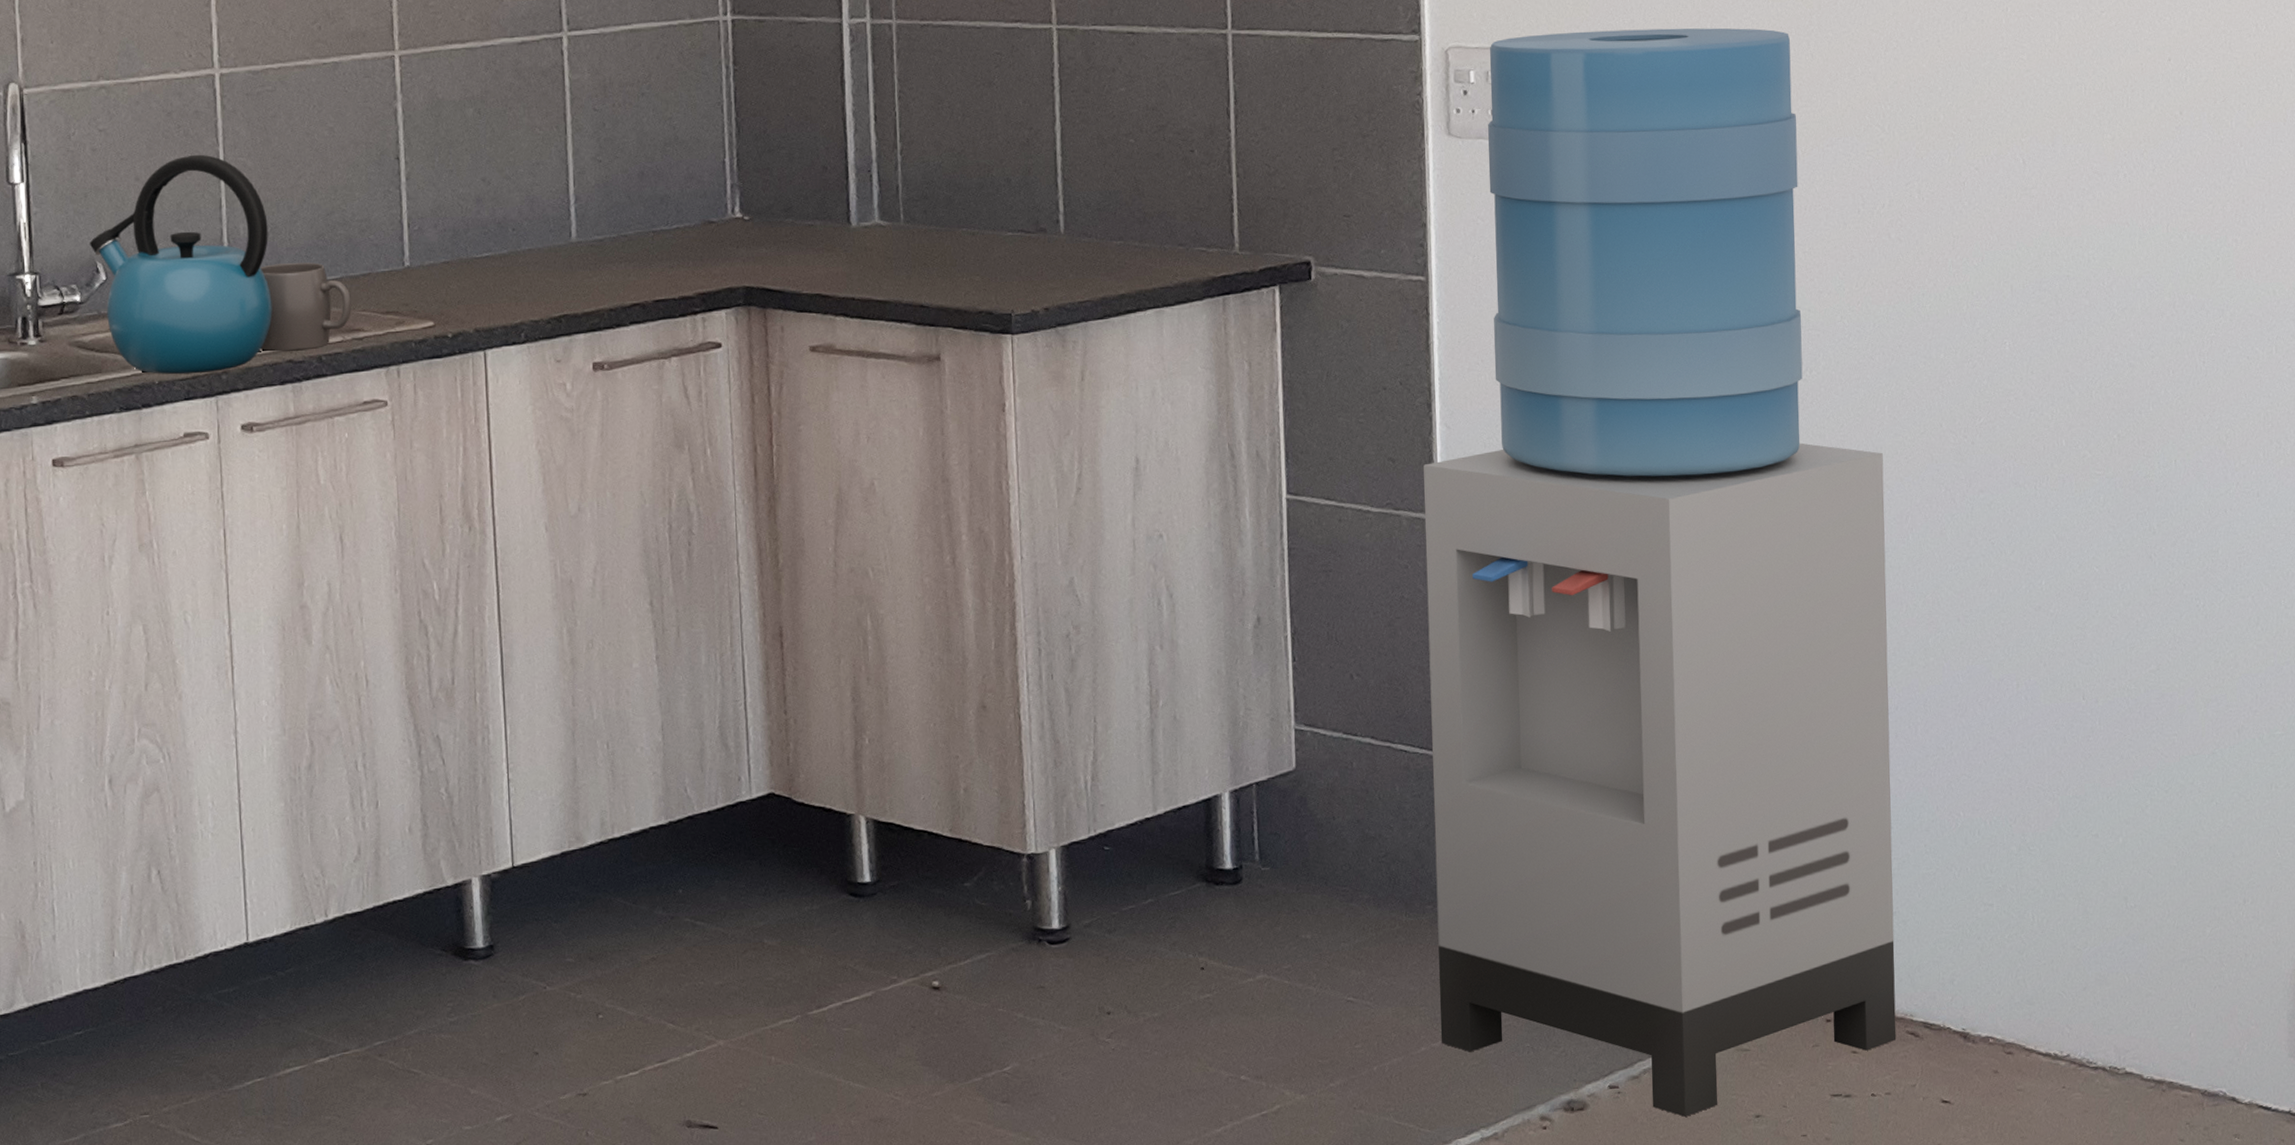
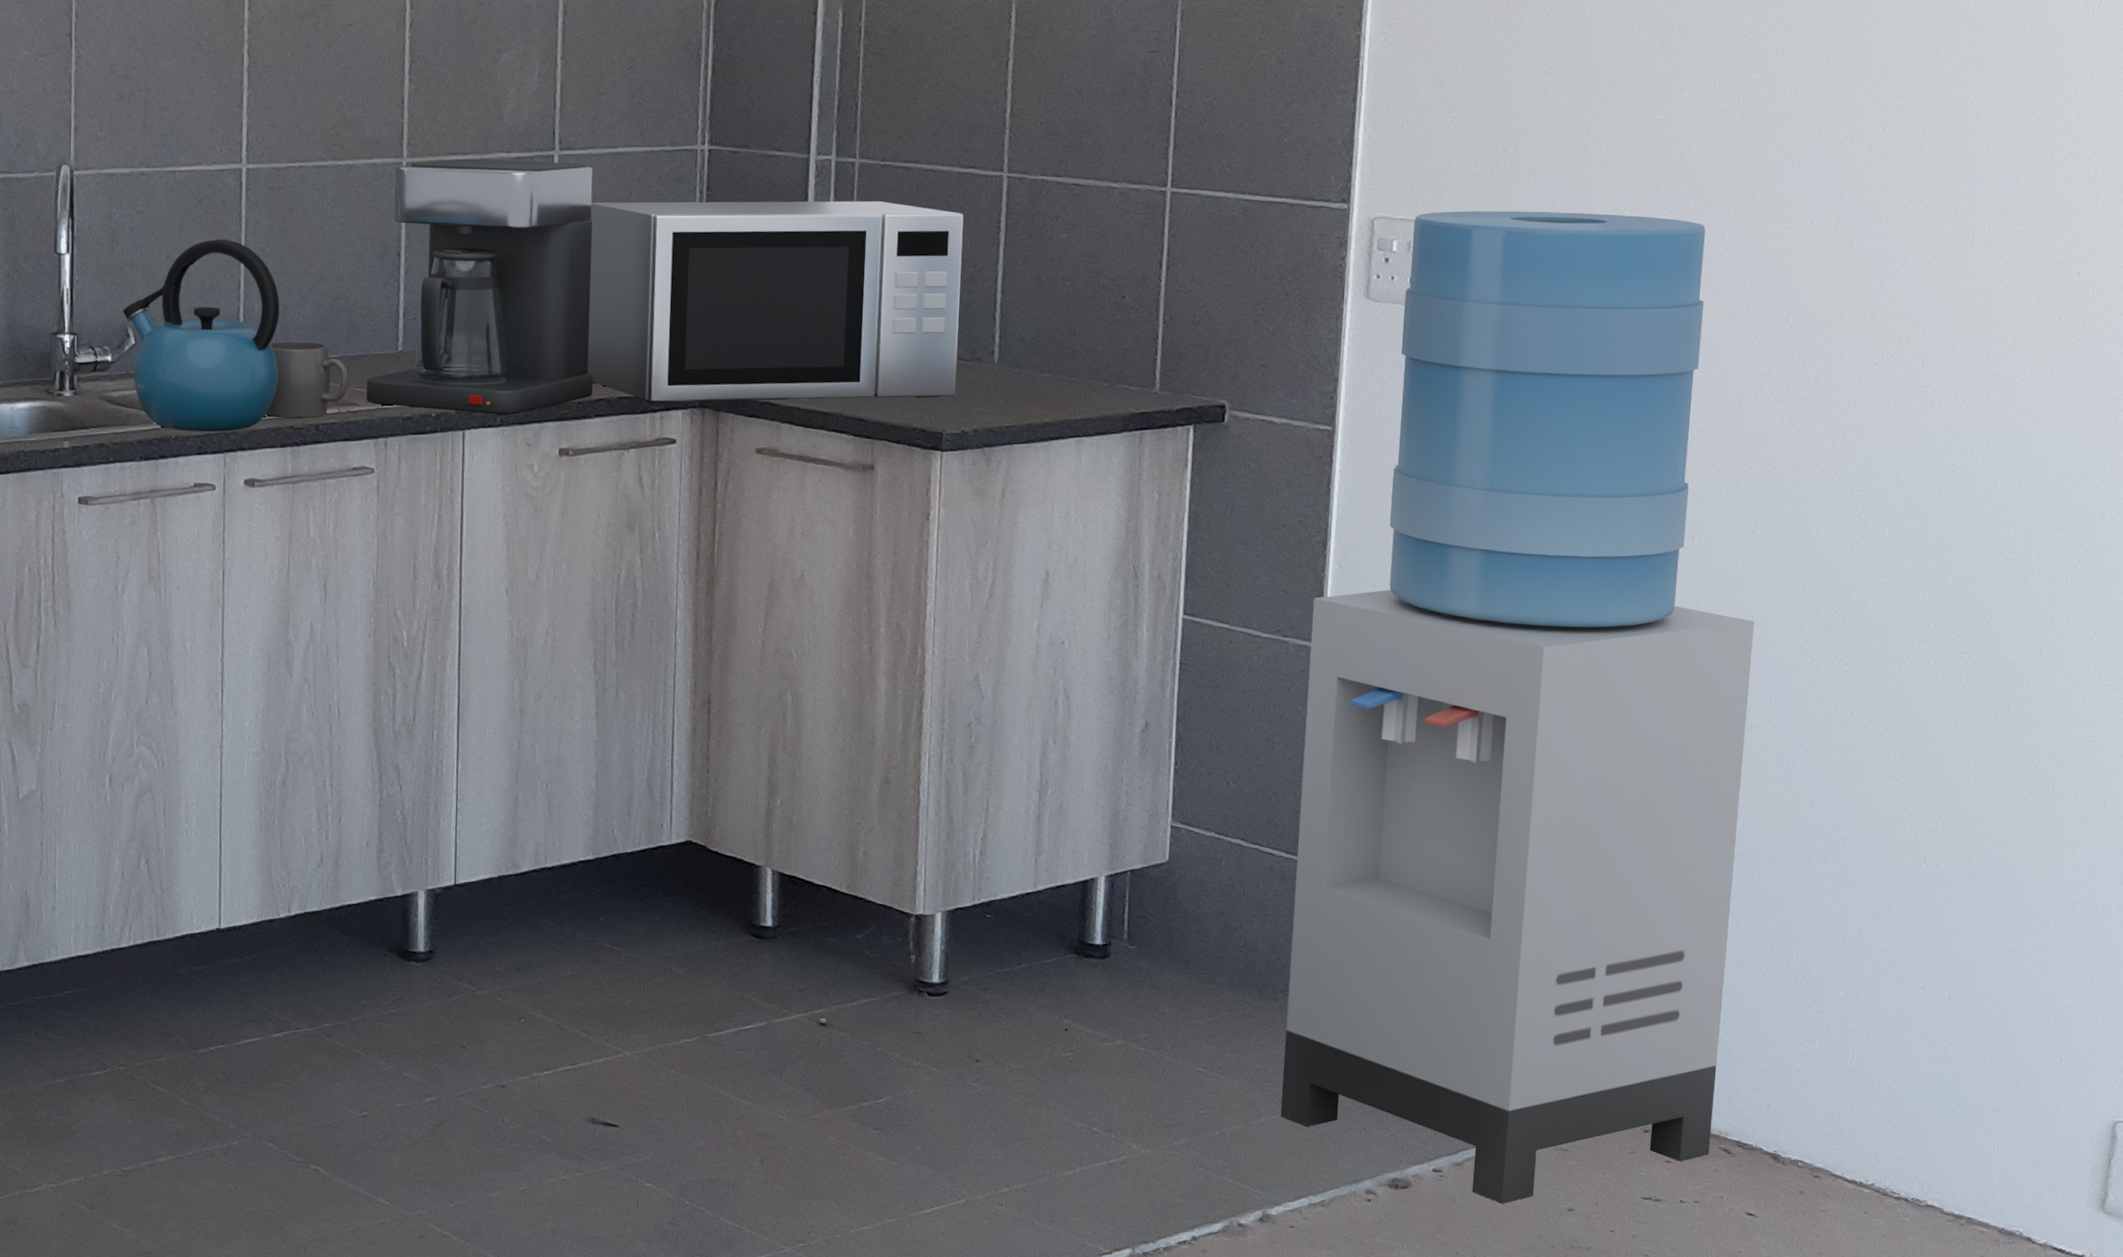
coffee maker: none [371,43,625,331] -> present [366,158,593,416]
microwave: none [607,64,1022,305] -> present [587,200,964,404]

